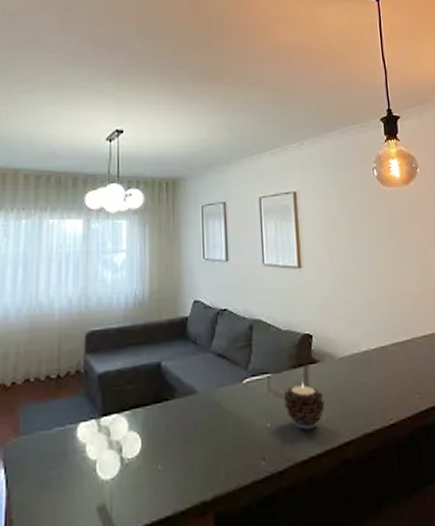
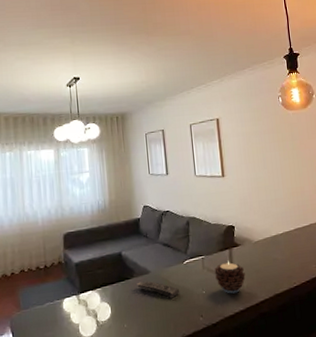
remote control: none [179,404,236,432] -> present [137,281,180,299]

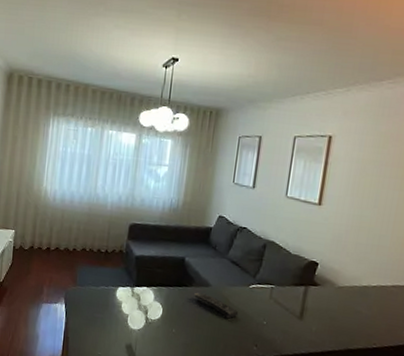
candle: present [214,260,246,294] -> none [281,297,318,334]

